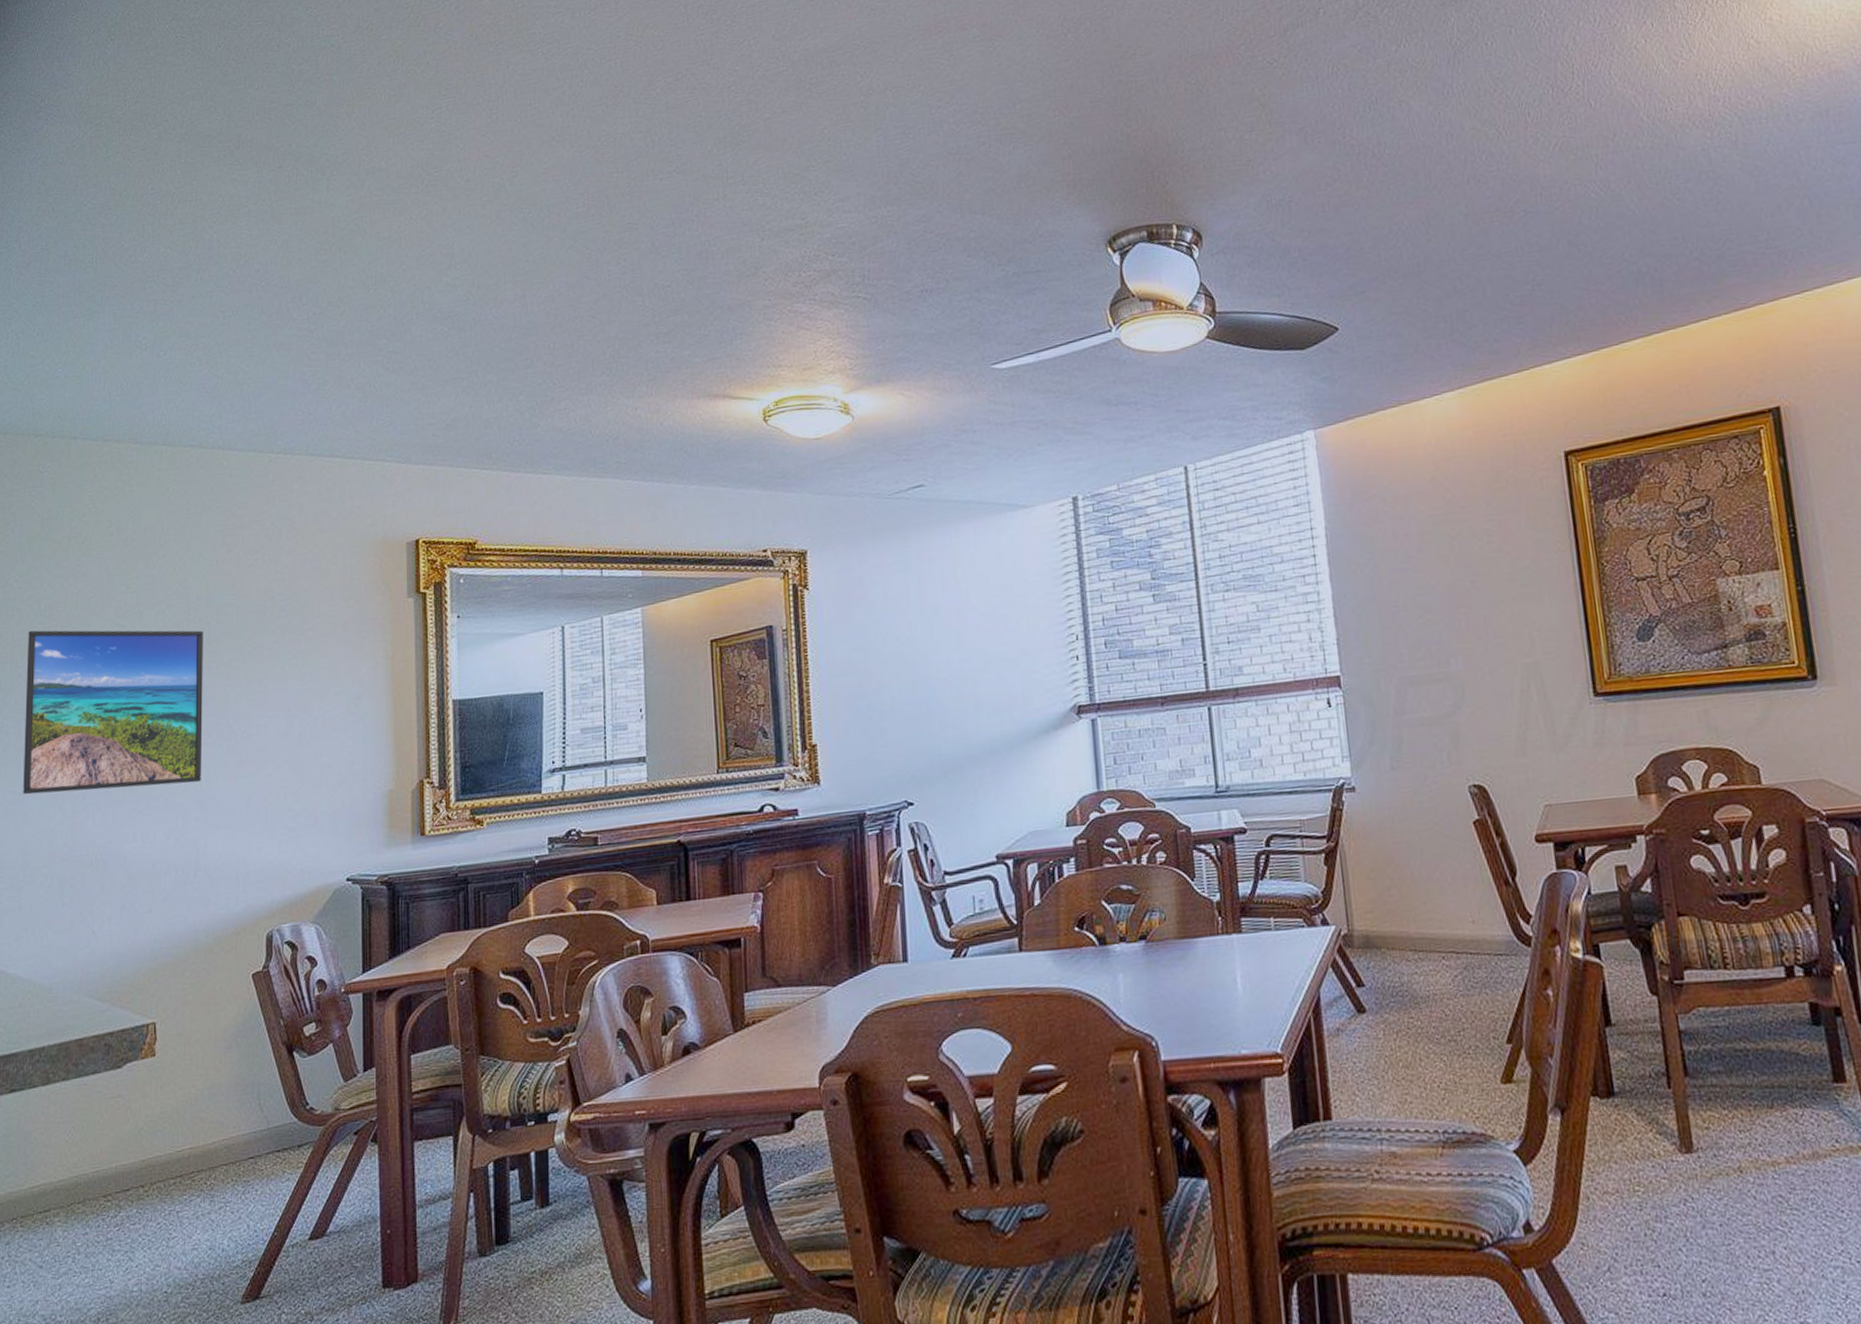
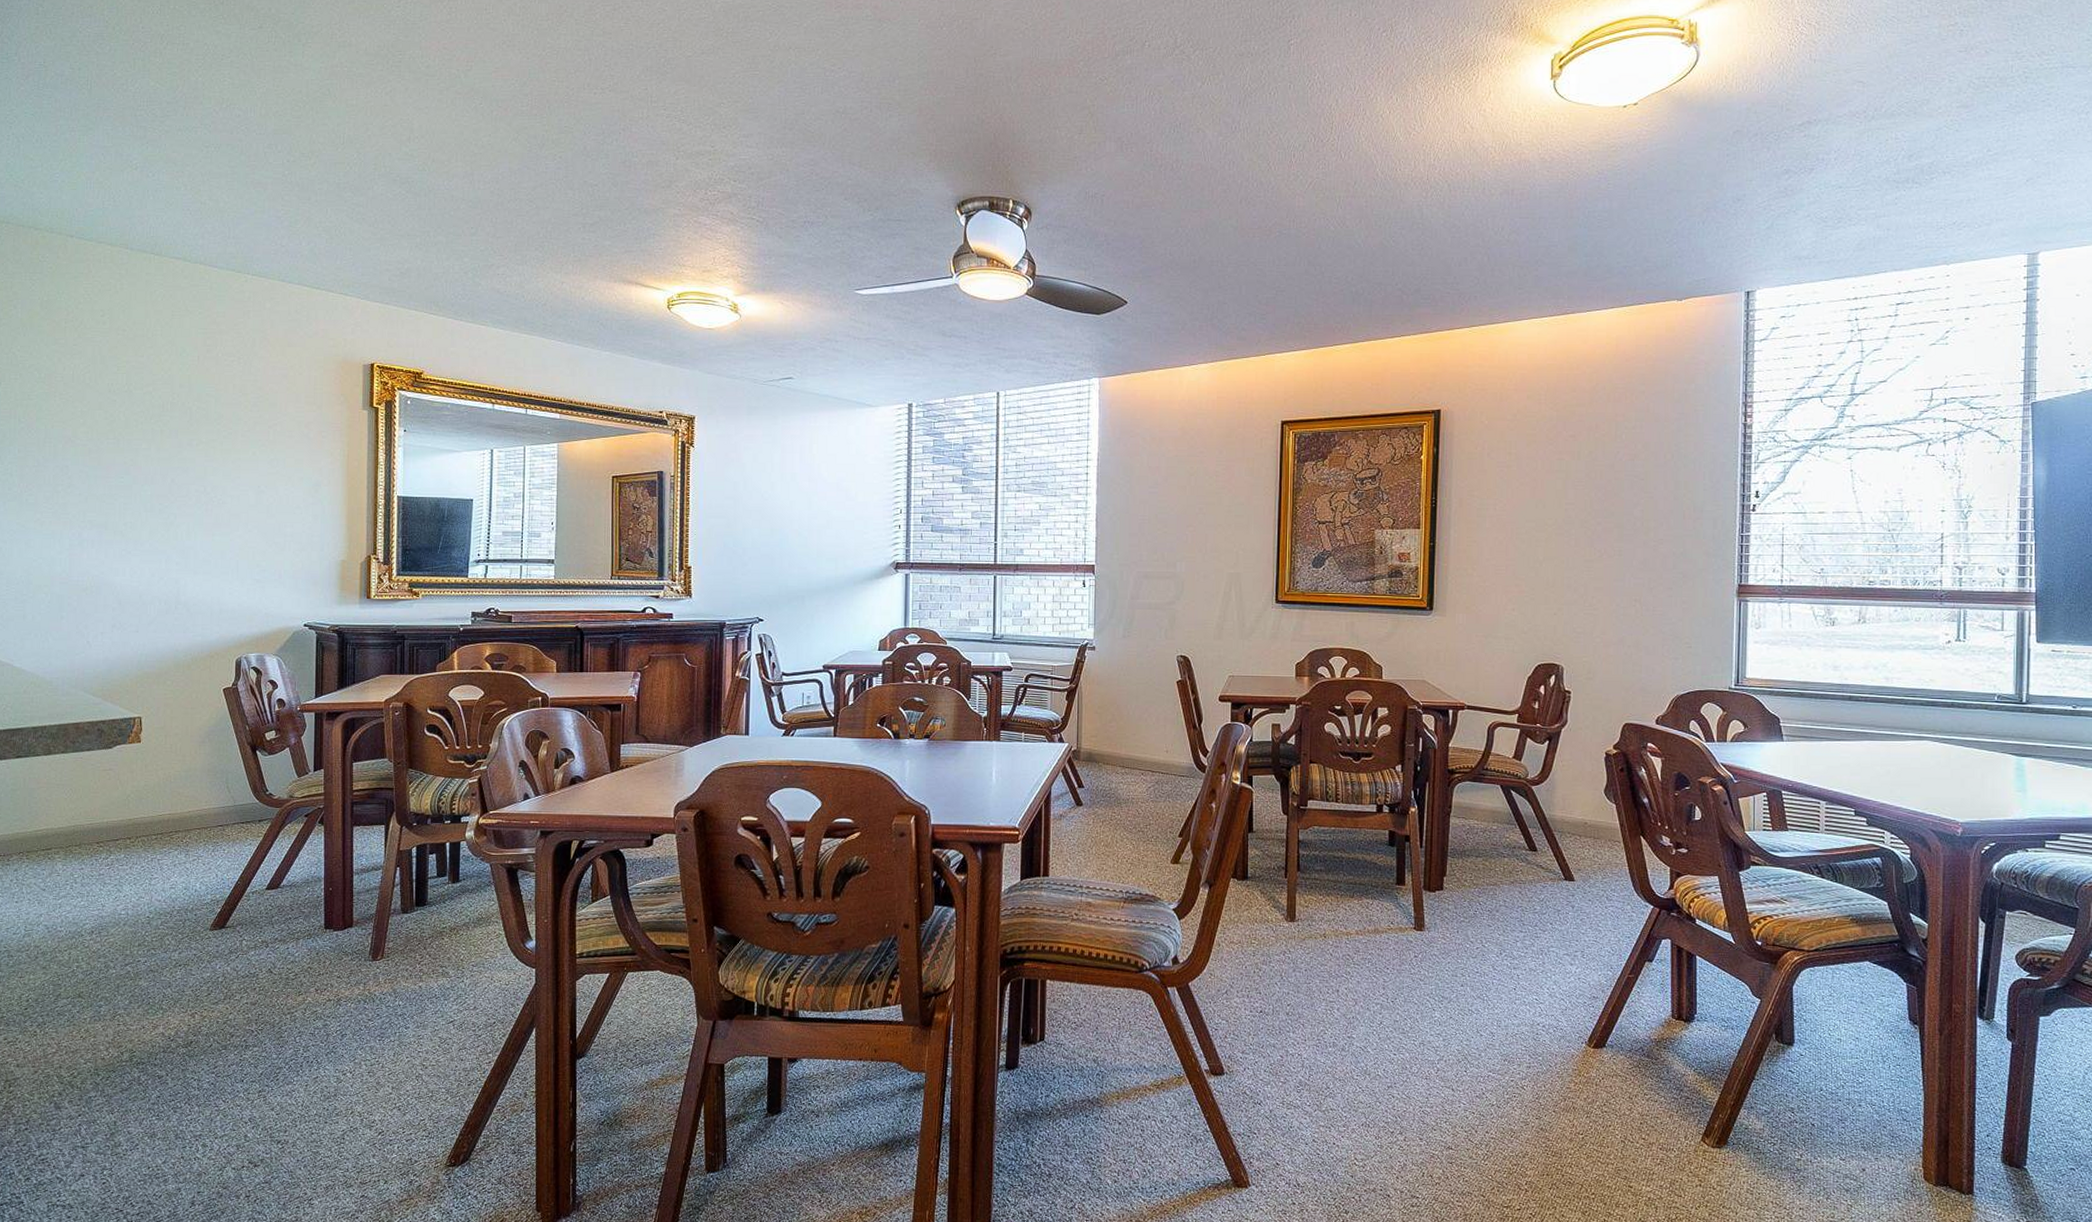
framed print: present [23,630,203,795] -> none [26,393,185,535]

